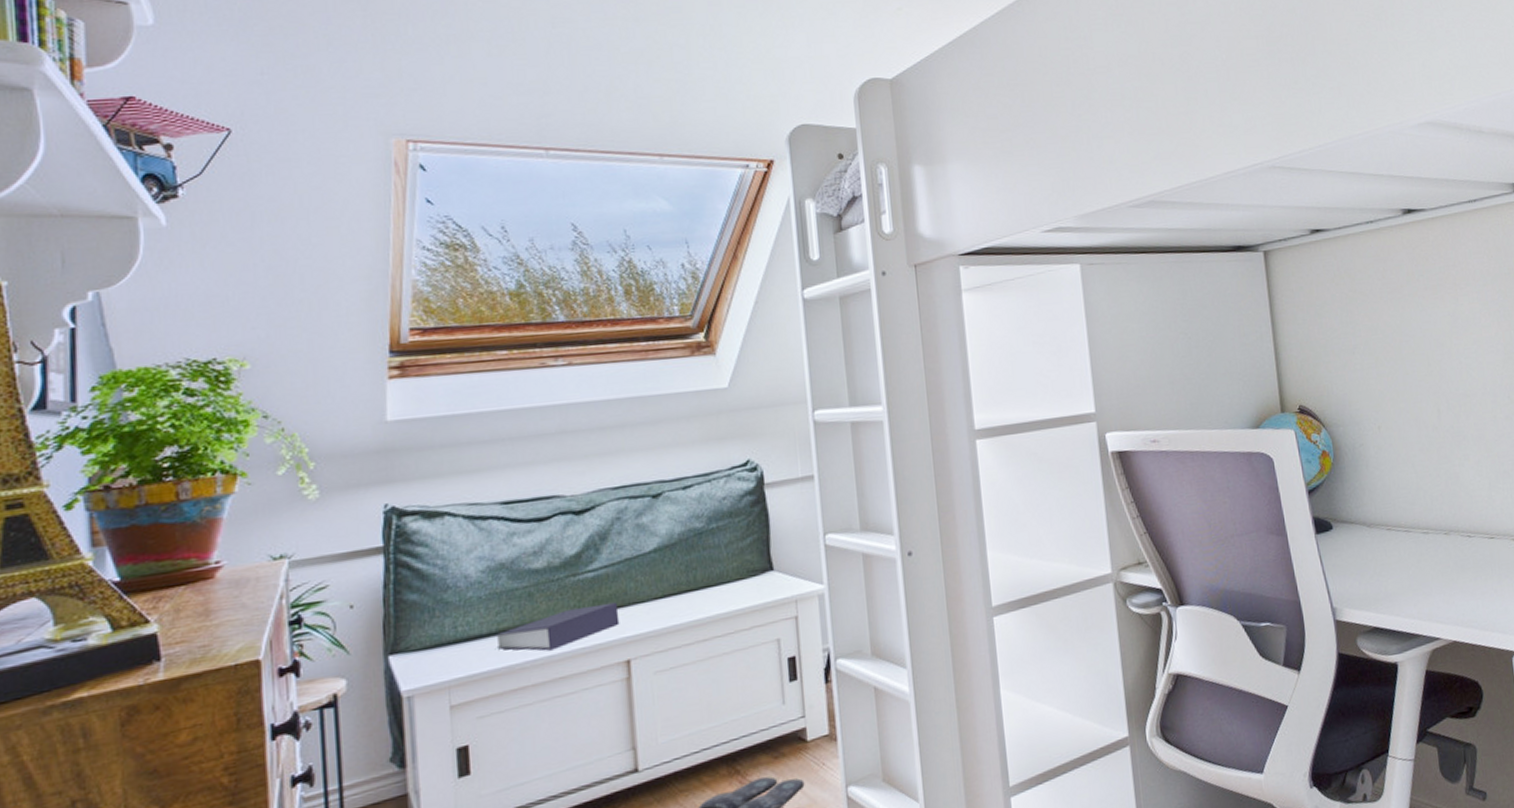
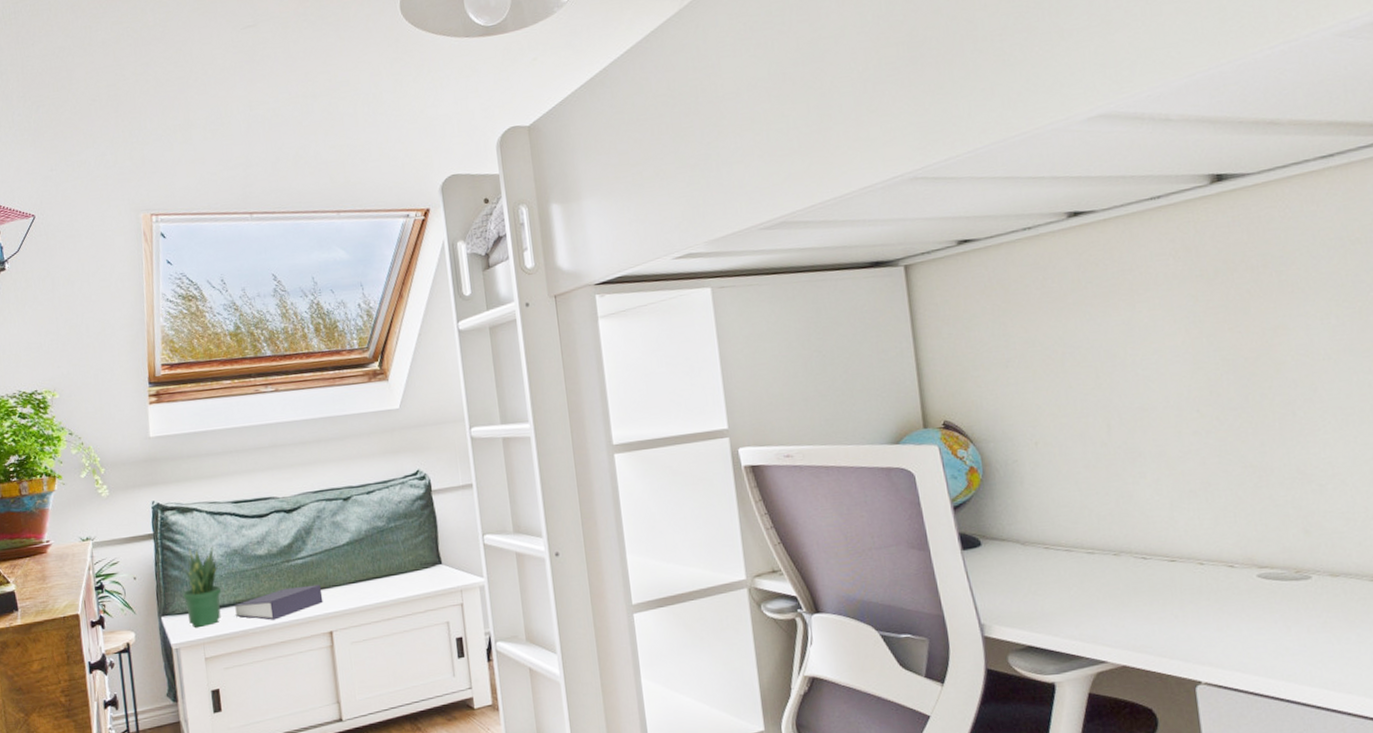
planter: none [421,558,482,667] -> present [180,545,222,627]

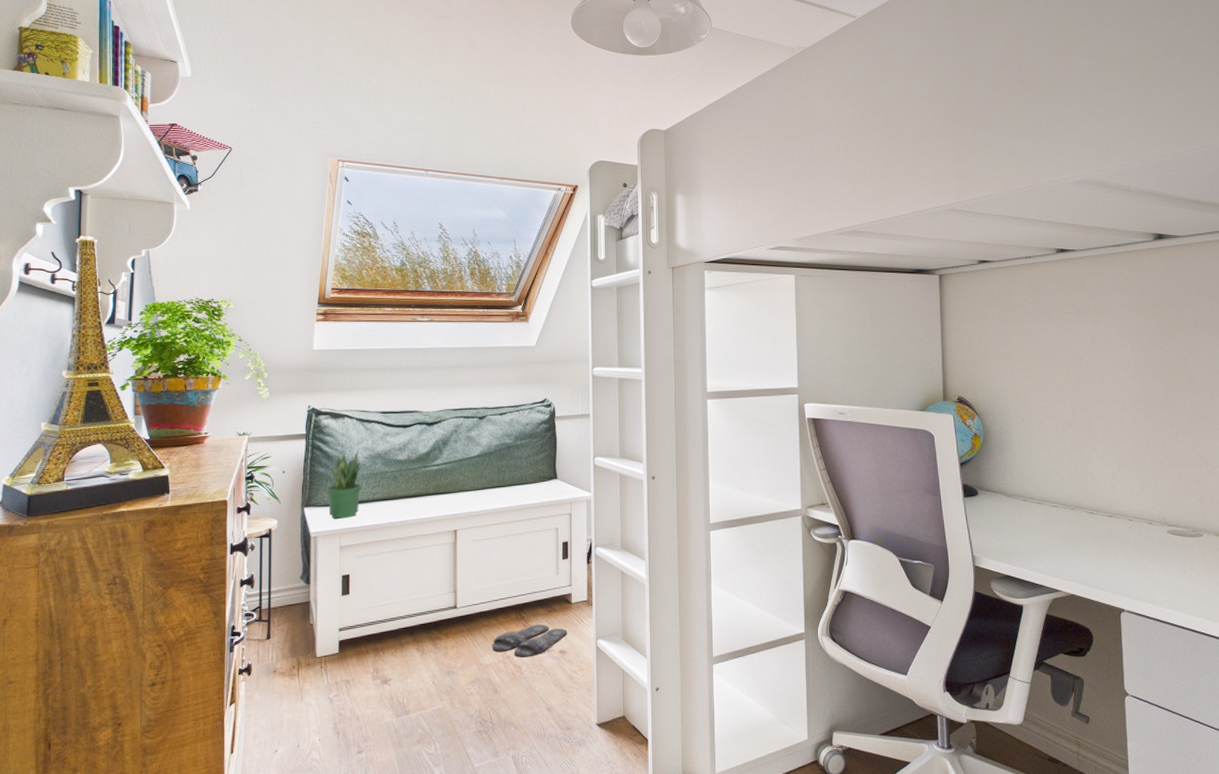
book: present [234,584,323,620] -> none [371,489,452,517]

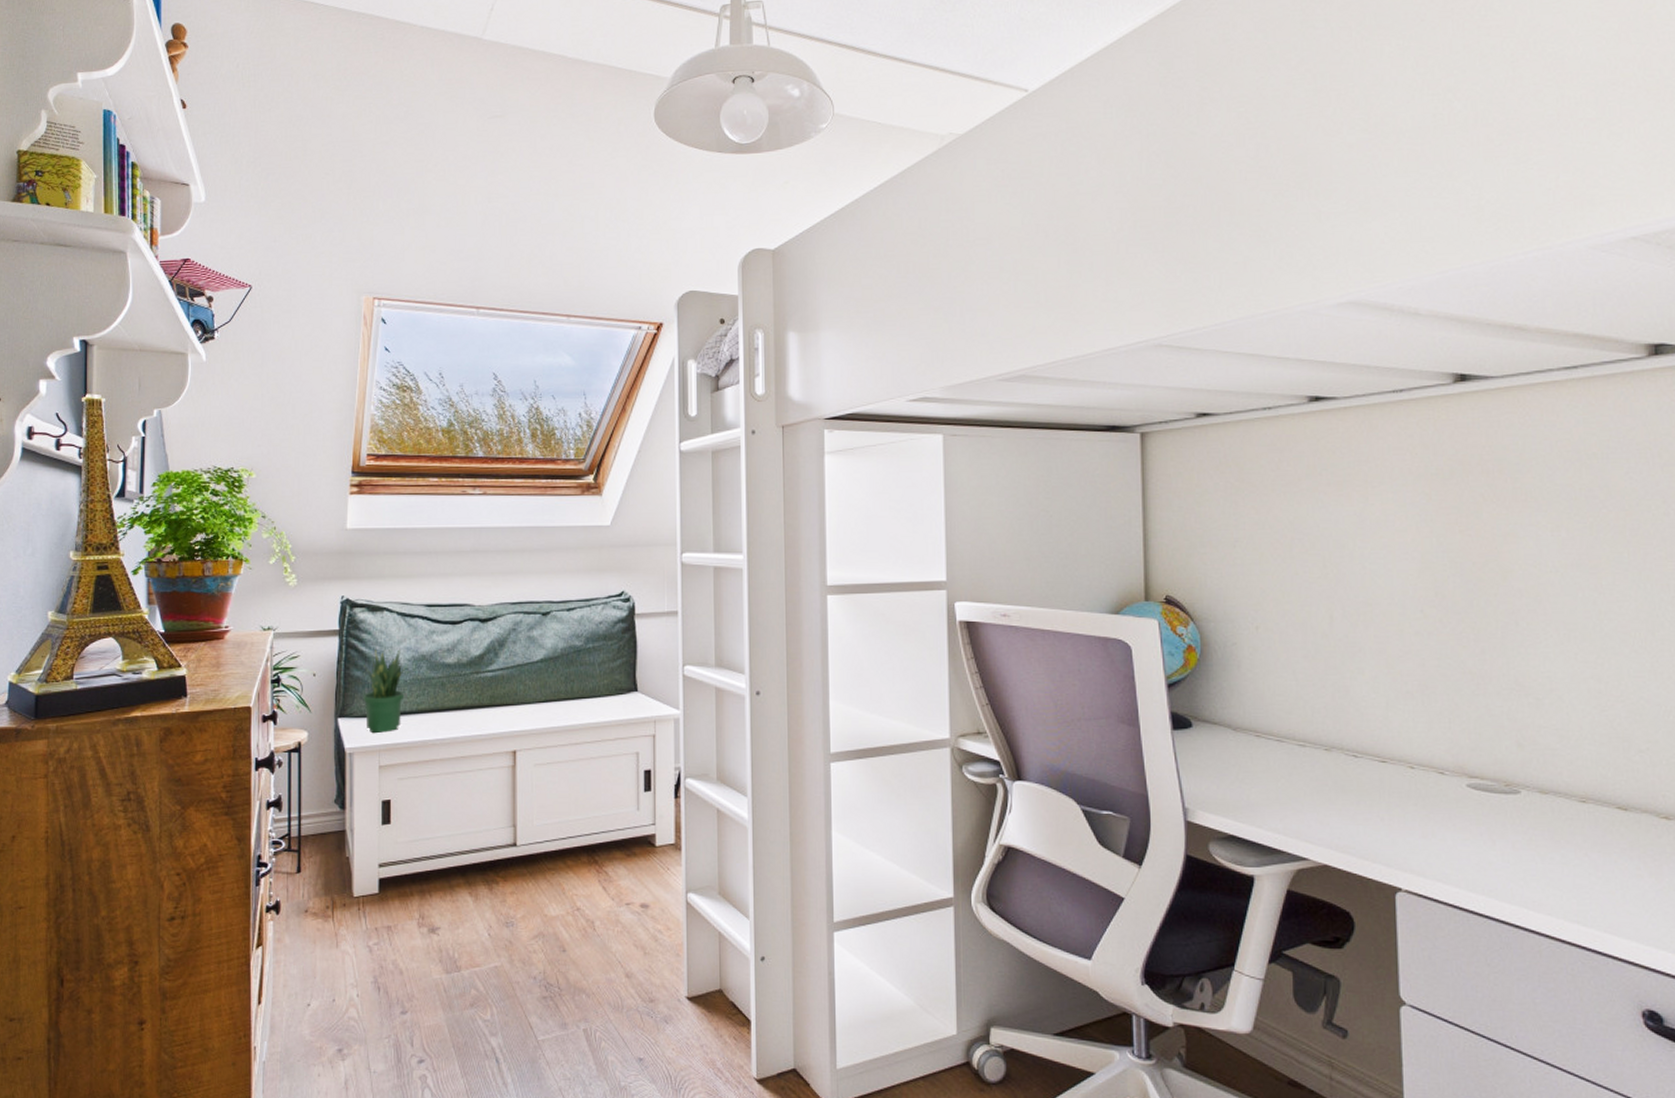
slippers: present [492,625,568,658] -> none [559,871,651,910]

